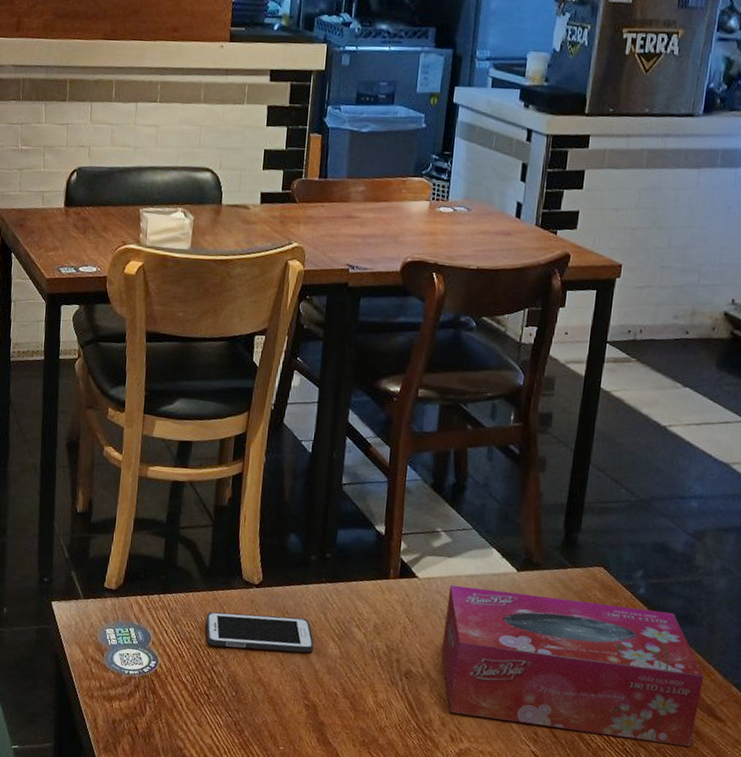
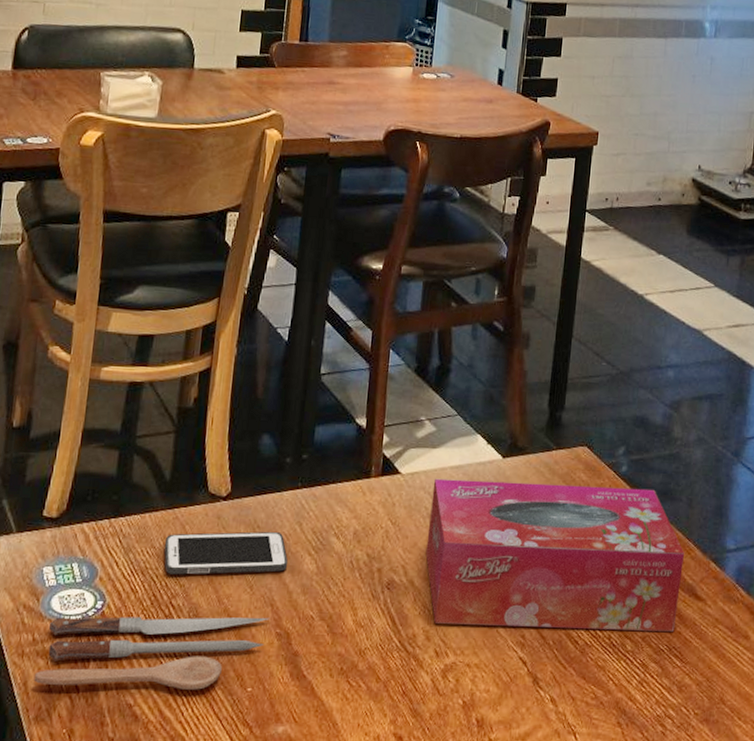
spoon: none [102,670,298,743] -> present [33,616,269,690]

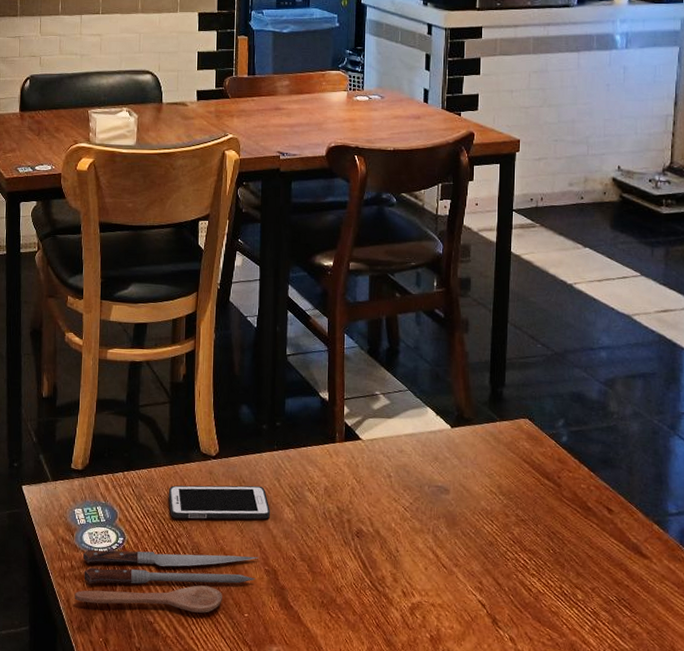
tissue box: present [425,478,685,632] -> none [388,444,628,585]

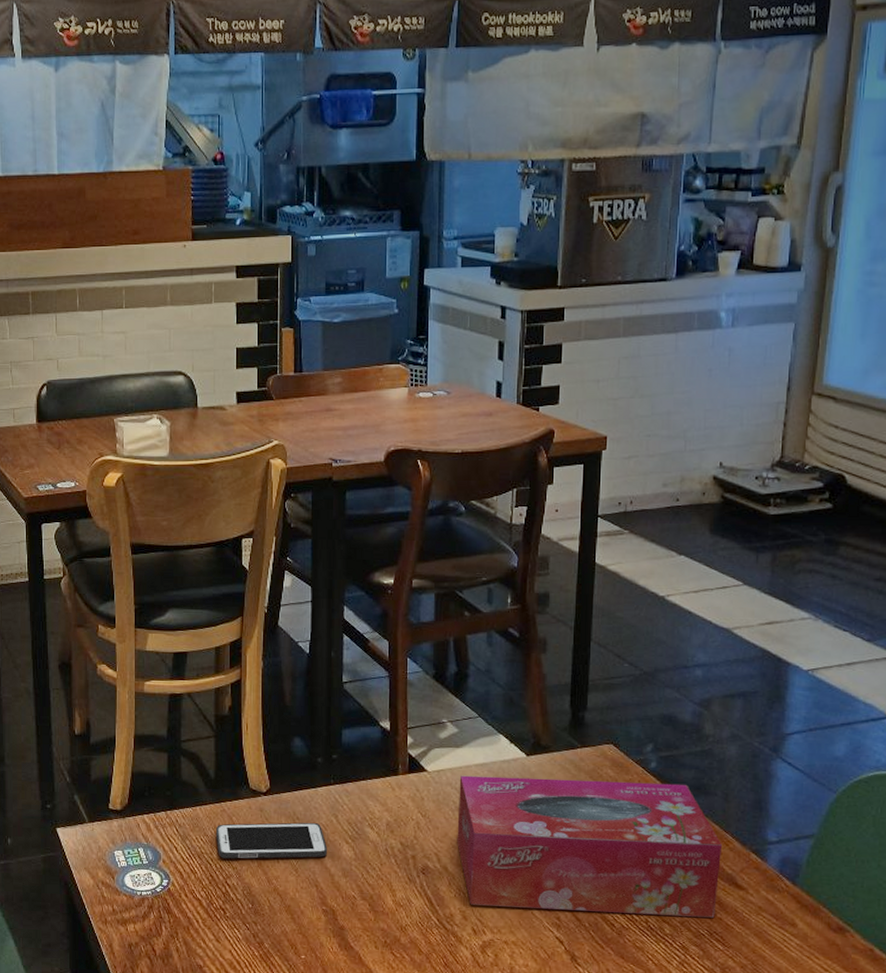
spoon: present [74,549,258,613] -> none [117,892,315,956]
tissue box: none [388,444,628,585] -> present [457,775,723,918]

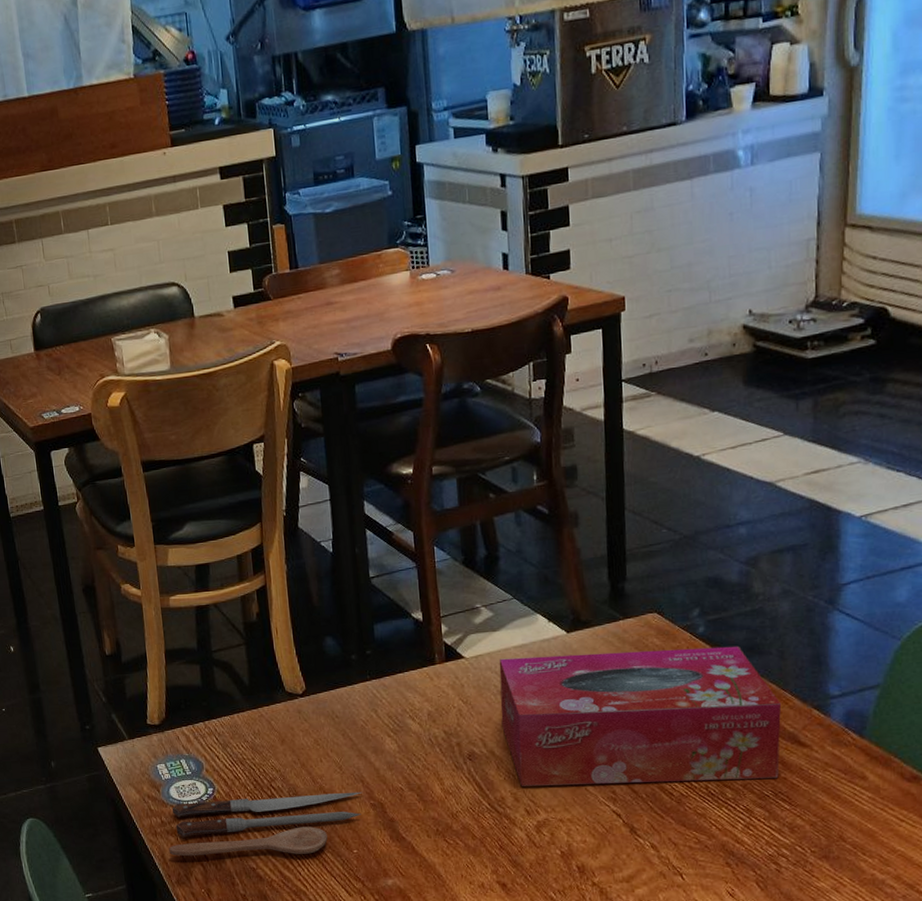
spoon: none [117,892,315,956] -> present [169,791,362,857]
cell phone: present [215,822,328,859] -> none [255,719,371,762]

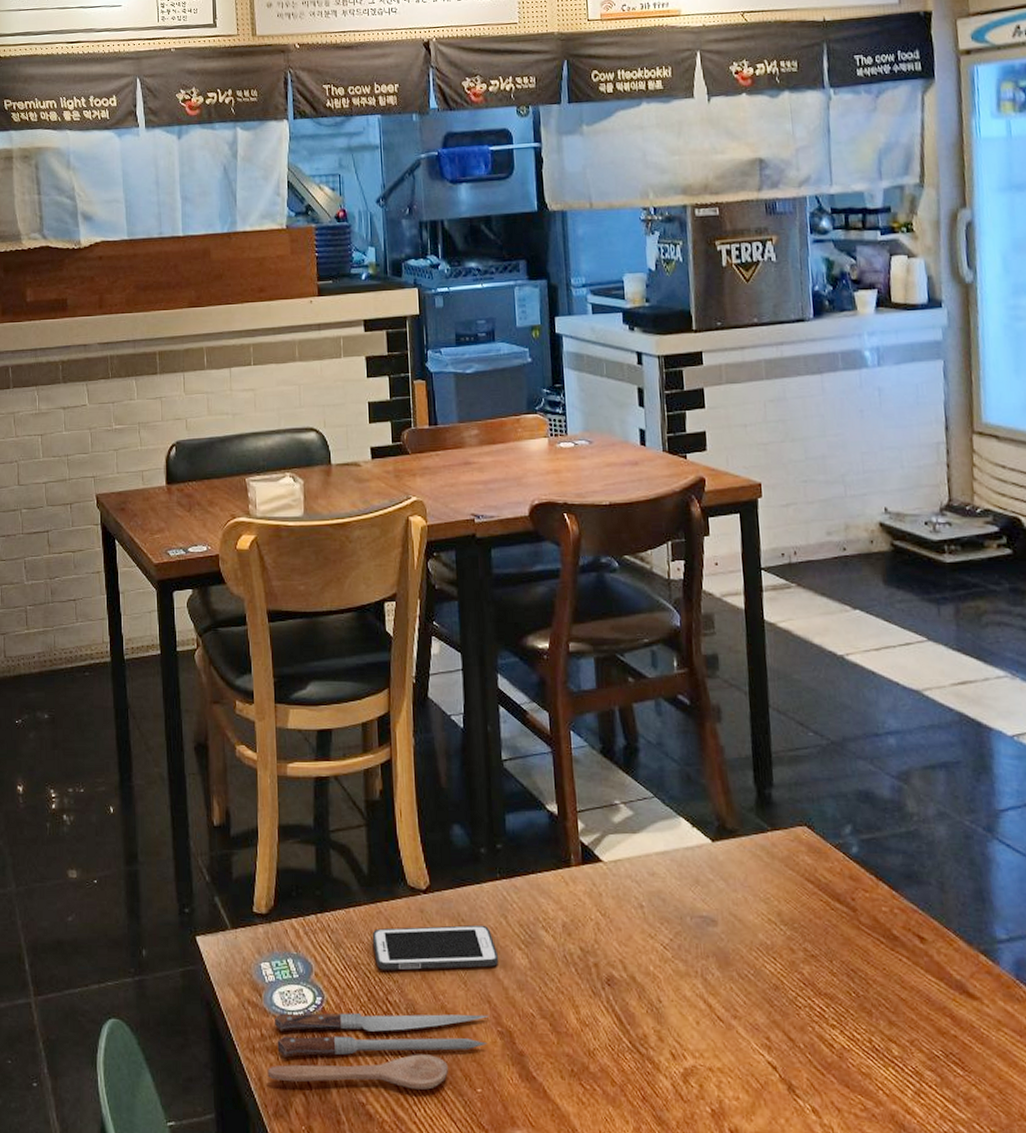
cell phone: none [255,719,371,762] -> present [372,924,499,971]
tissue box: present [498,646,782,786] -> none [639,866,949,1035]

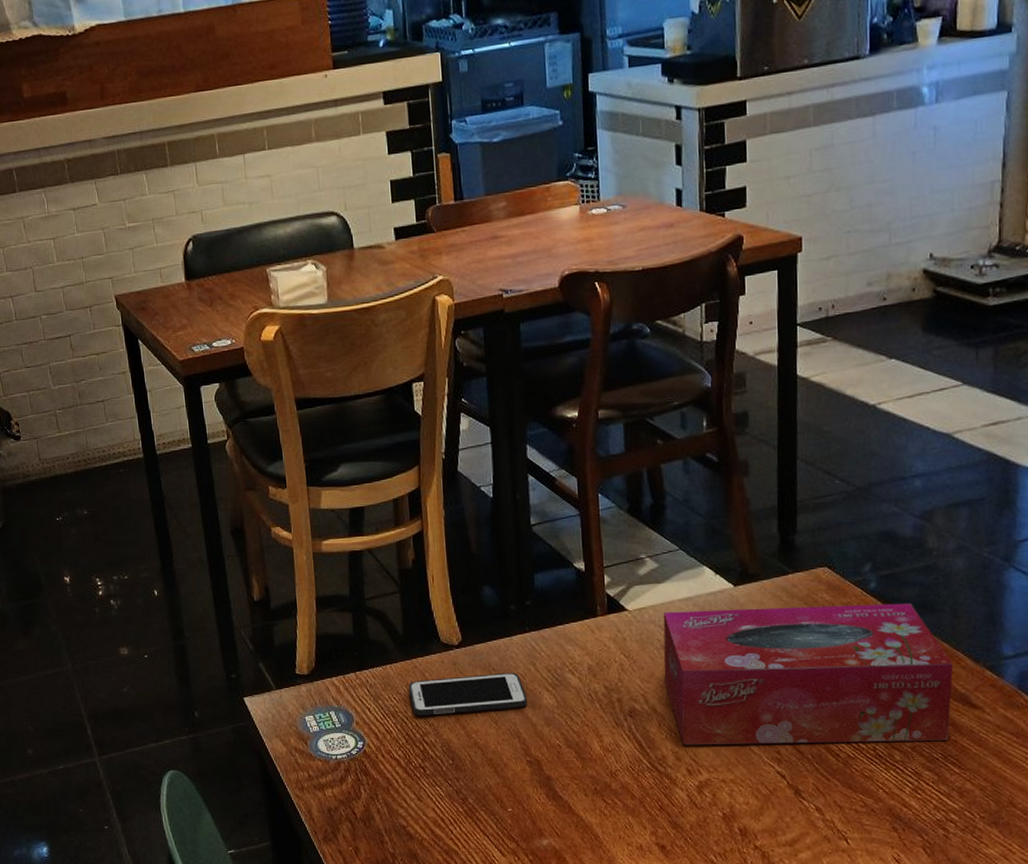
spoon: present [267,1013,488,1090] -> none [316,748,518,813]
tissue box: none [639,866,949,1035] -> present [663,602,954,745]

